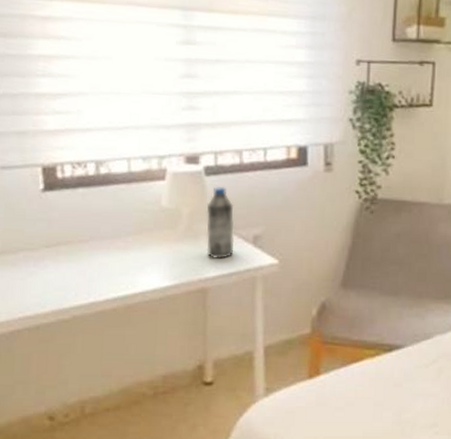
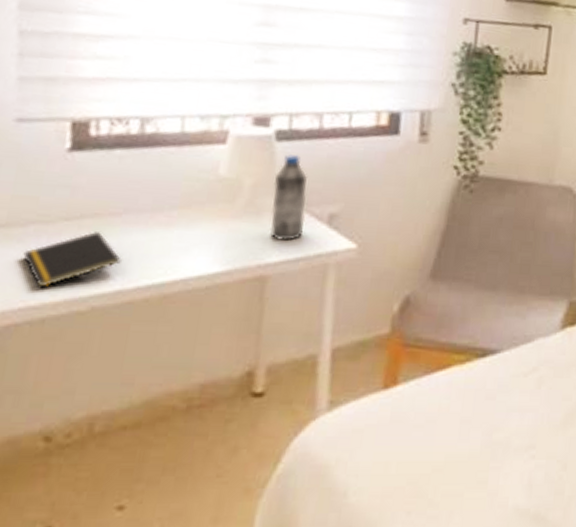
notepad: none [17,256,92,301] -> present [22,232,121,288]

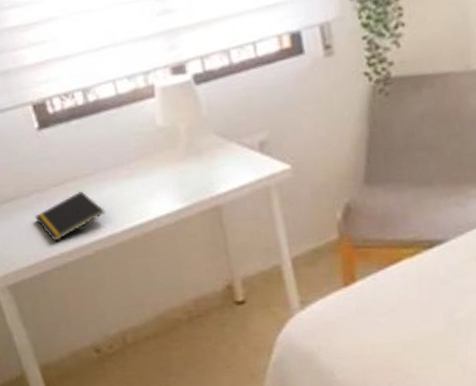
water bottle: present [270,155,307,241] -> none [204,94,240,173]

